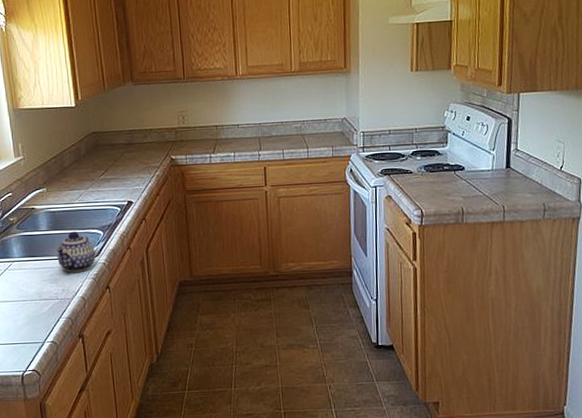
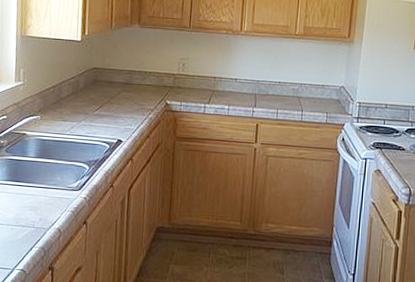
teapot: present [56,231,96,273] -> none [40,161,79,203]

